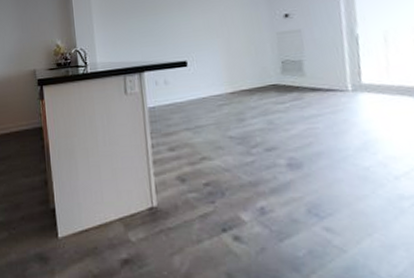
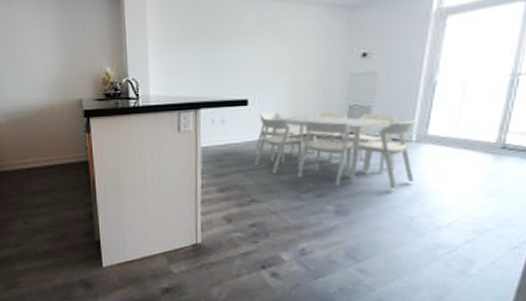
dining set: none [198,67,360,140] -> present [253,111,416,189]

